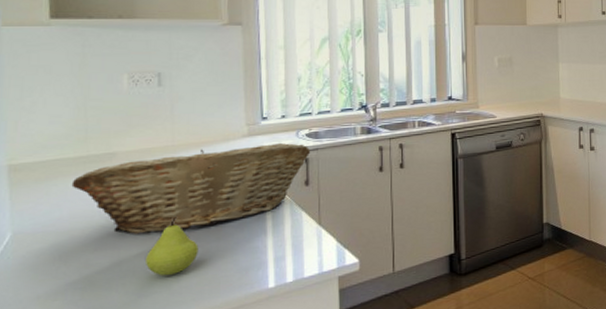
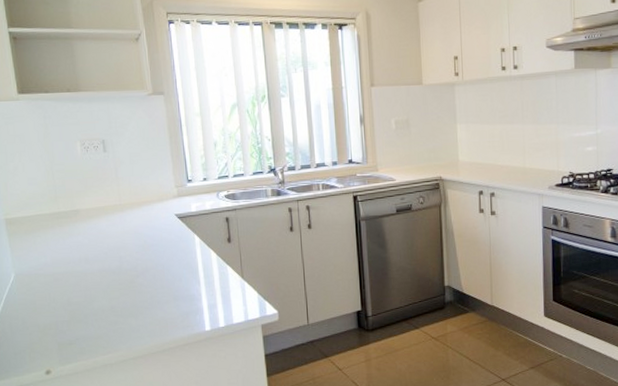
fruit basket: present [71,142,311,234] -> none [50,203,230,279]
fruit: present [146,217,199,276] -> none [110,266,149,315]

